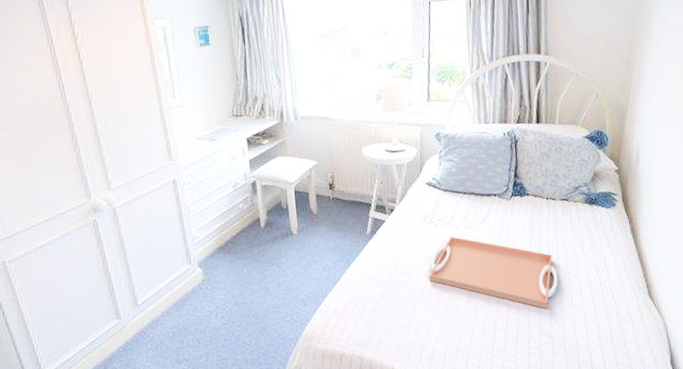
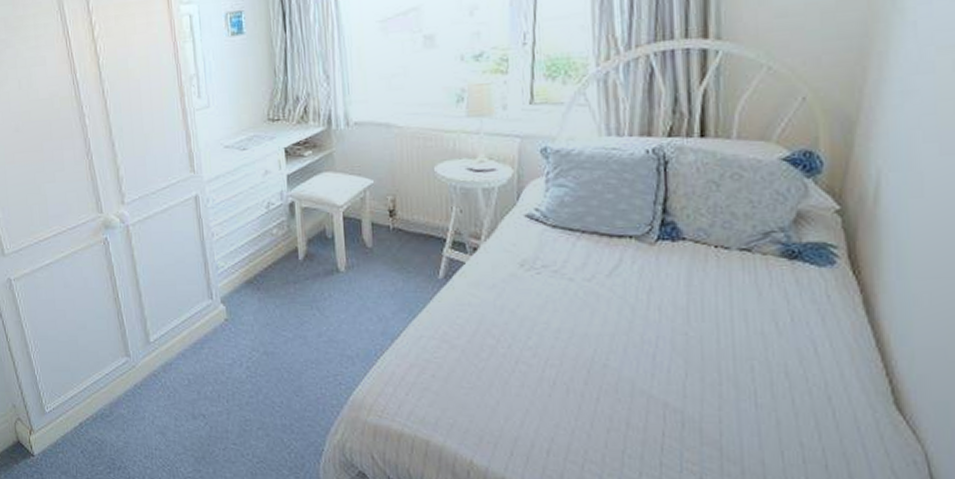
serving tray: present [429,236,558,309] -> none [527,291,733,407]

